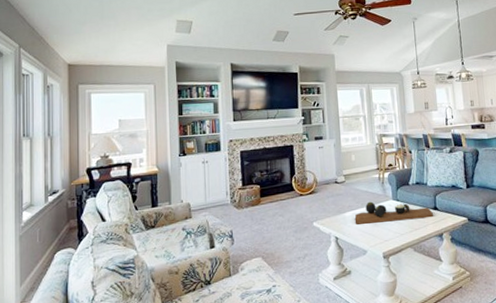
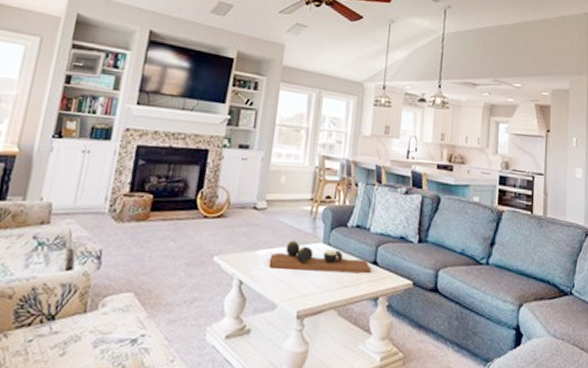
picture frame: none [175,87,204,110] -> present [63,48,107,79]

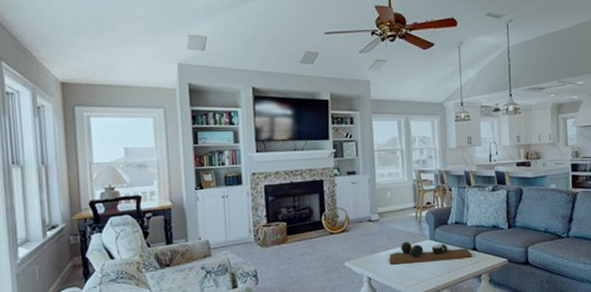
picture frame: present [63,48,107,79] -> none [189,113,222,138]

